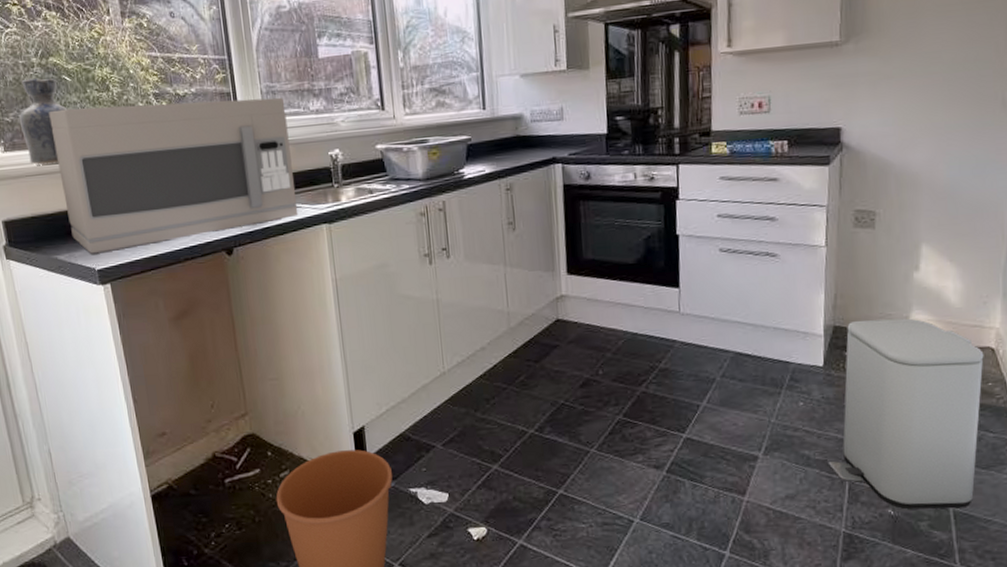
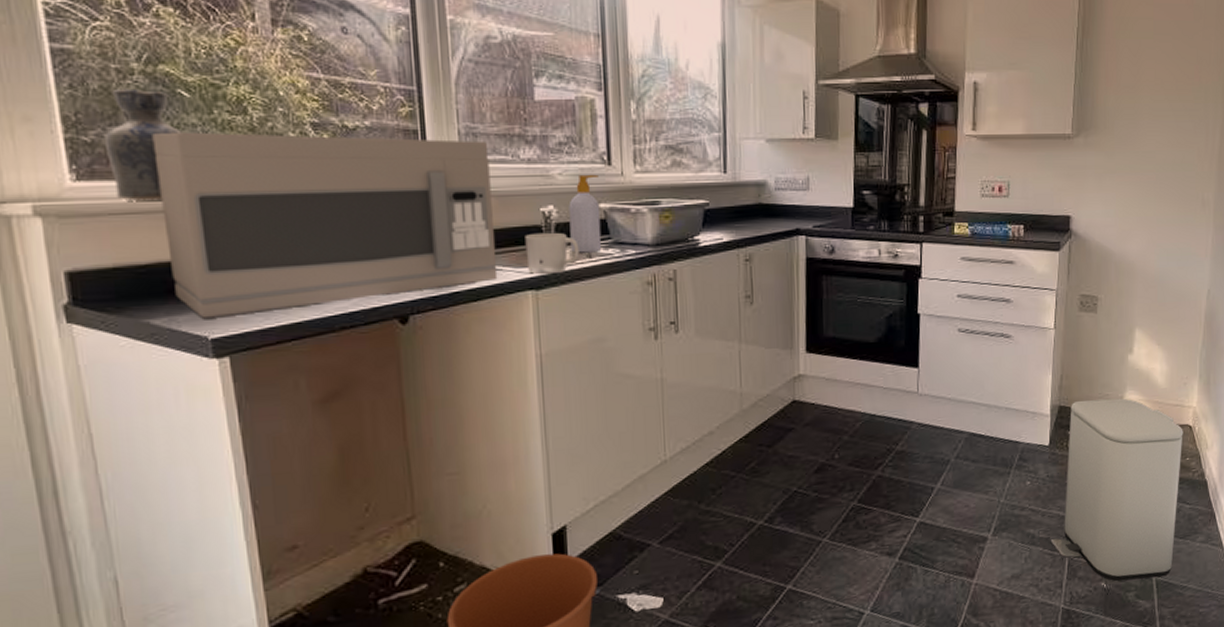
mug: none [317,172,363,211] -> present [525,232,580,275]
soap bottle: none [351,119,380,190] -> present [568,174,602,253]

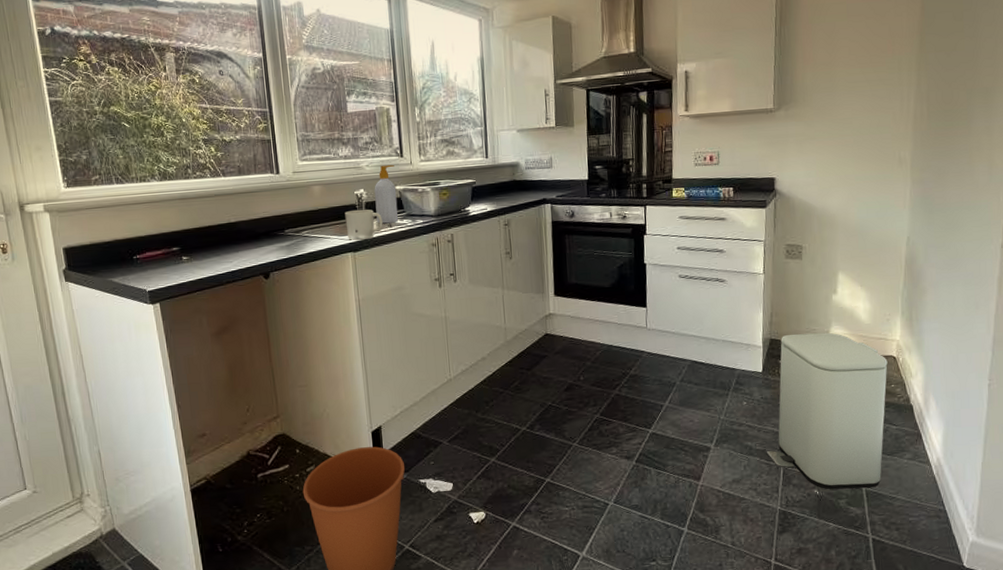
ceramic jug: present [105,88,182,202] -> none [82,124,126,200]
microwave: present [152,132,498,319] -> none [109,144,327,277]

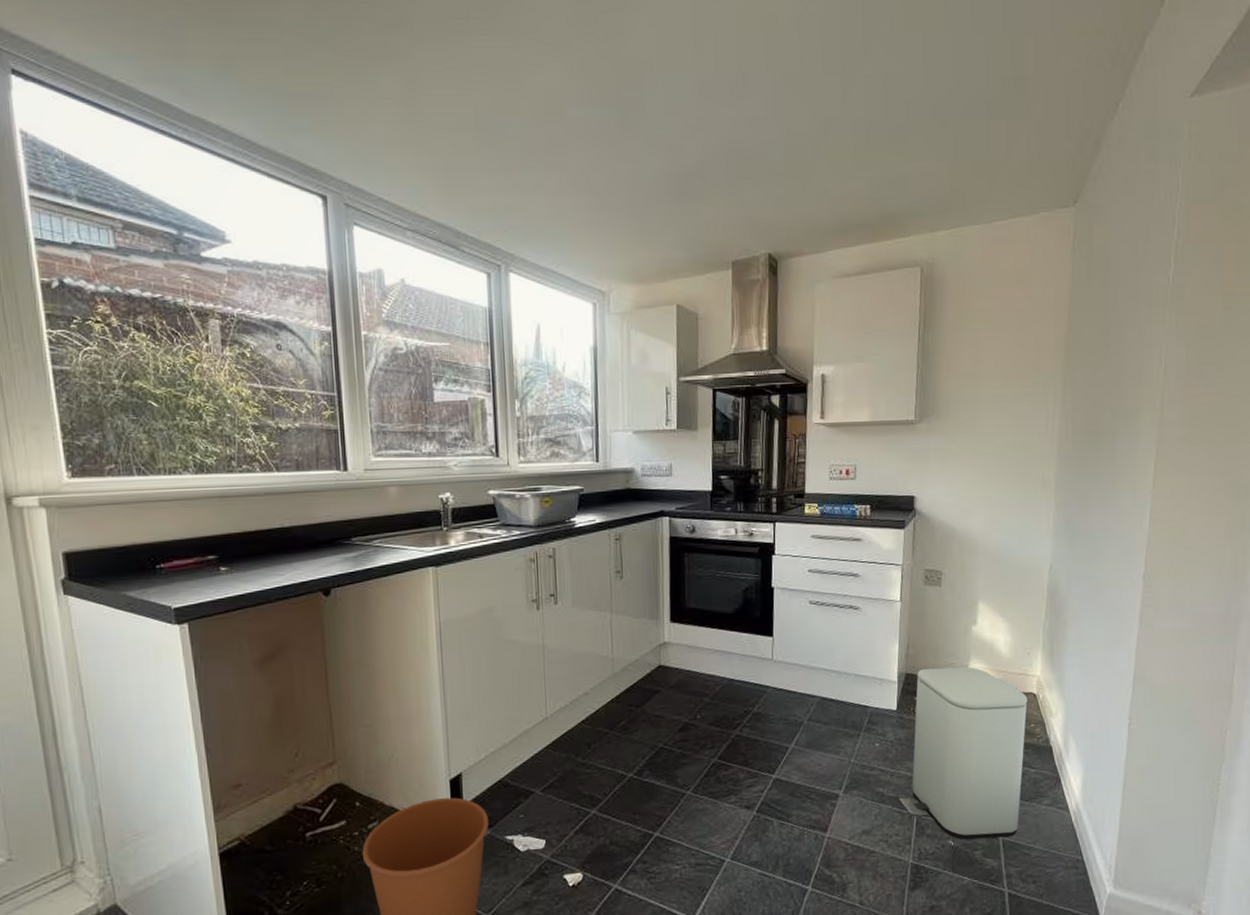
mug: present [345,209,383,241] -> none [426,516,472,554]
soap bottle: present [374,164,399,224] -> none [463,465,491,534]

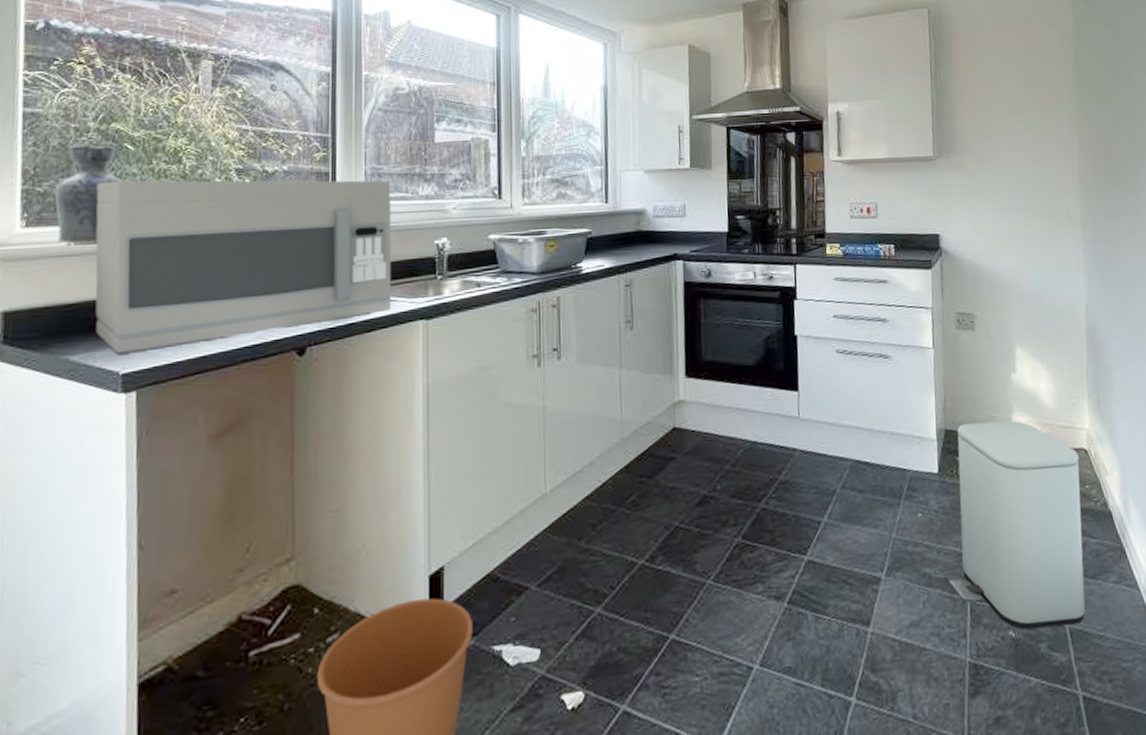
ceramic jug: none [93,401,152,495] -> present [55,144,123,245]
microwave: none [129,435,404,591] -> present [95,180,392,354]

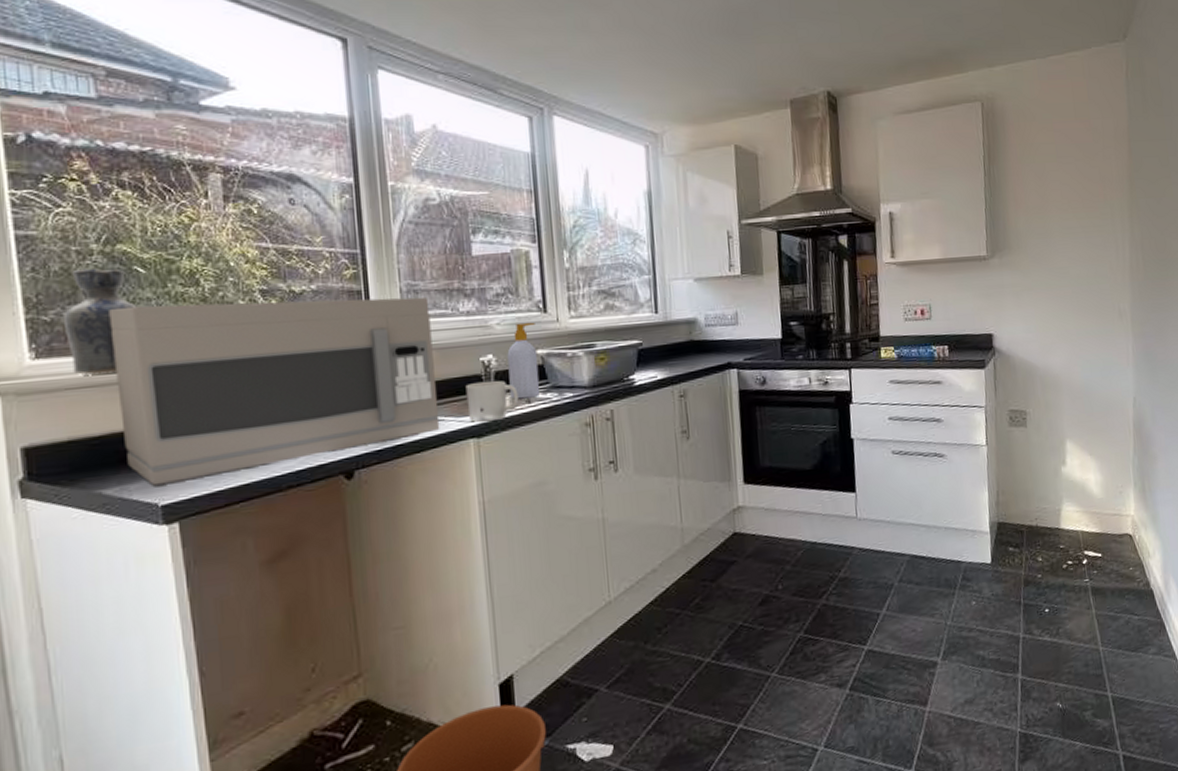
mug: none [419,263,469,305] -> present [465,380,519,423]
soap bottle: none [461,207,490,283] -> present [507,322,540,399]
pedal bin: present [948,420,1086,629] -> none [1001,510,1127,700]

